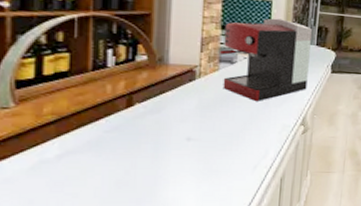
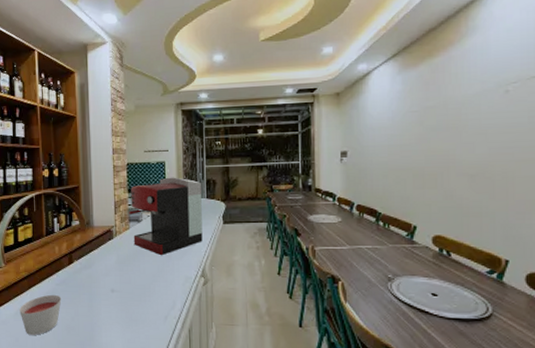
candle: none [38,143,111,194] -> present [19,294,62,335]

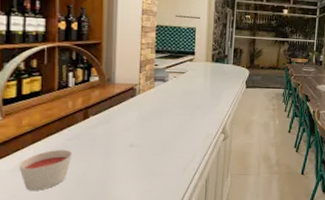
coffee maker: present [129,177,203,255] -> none [155,42,229,113]

